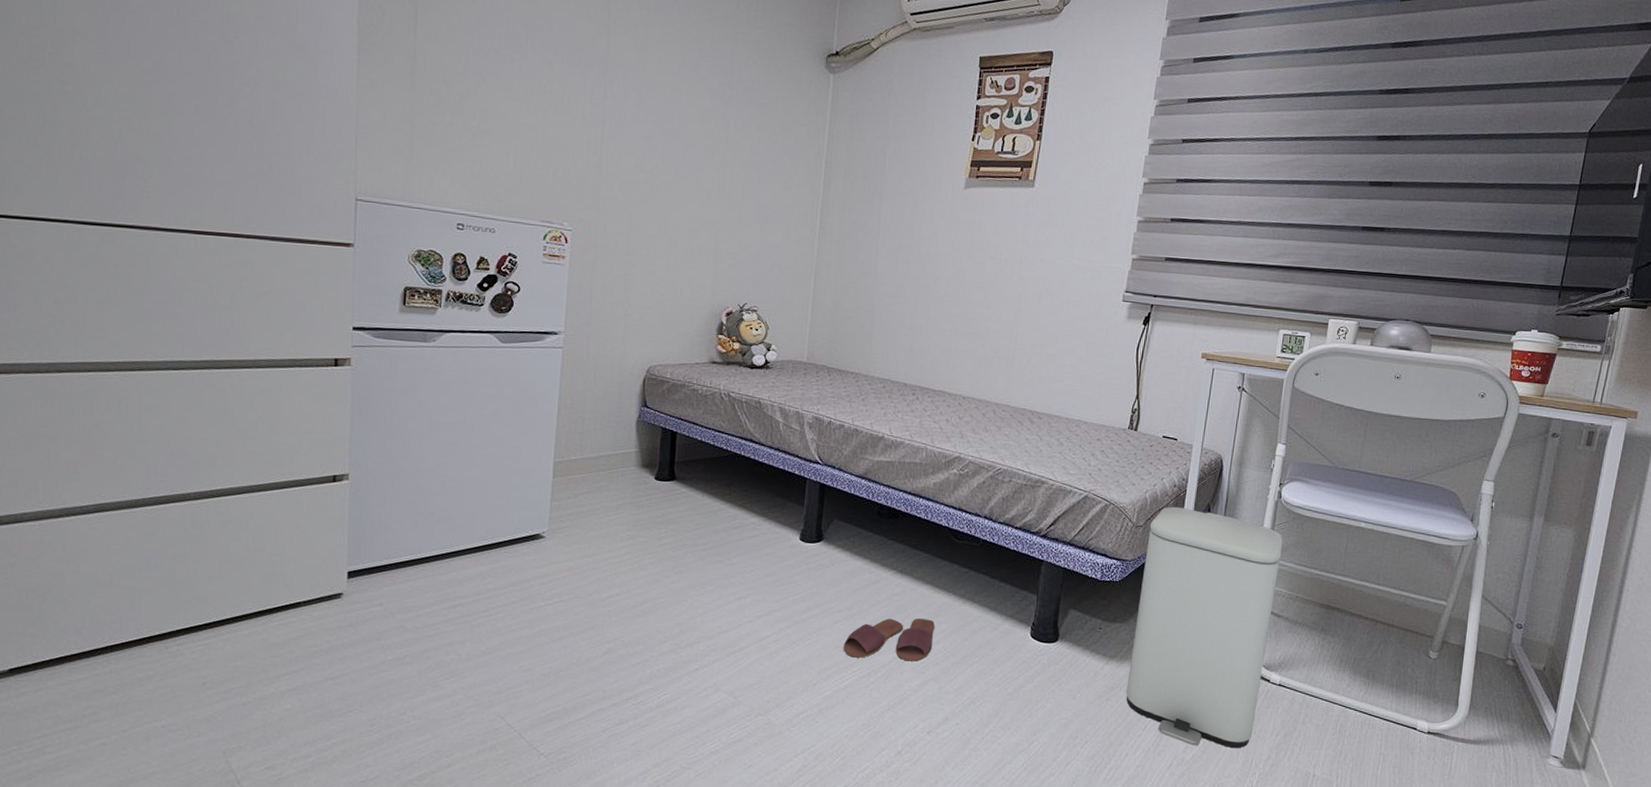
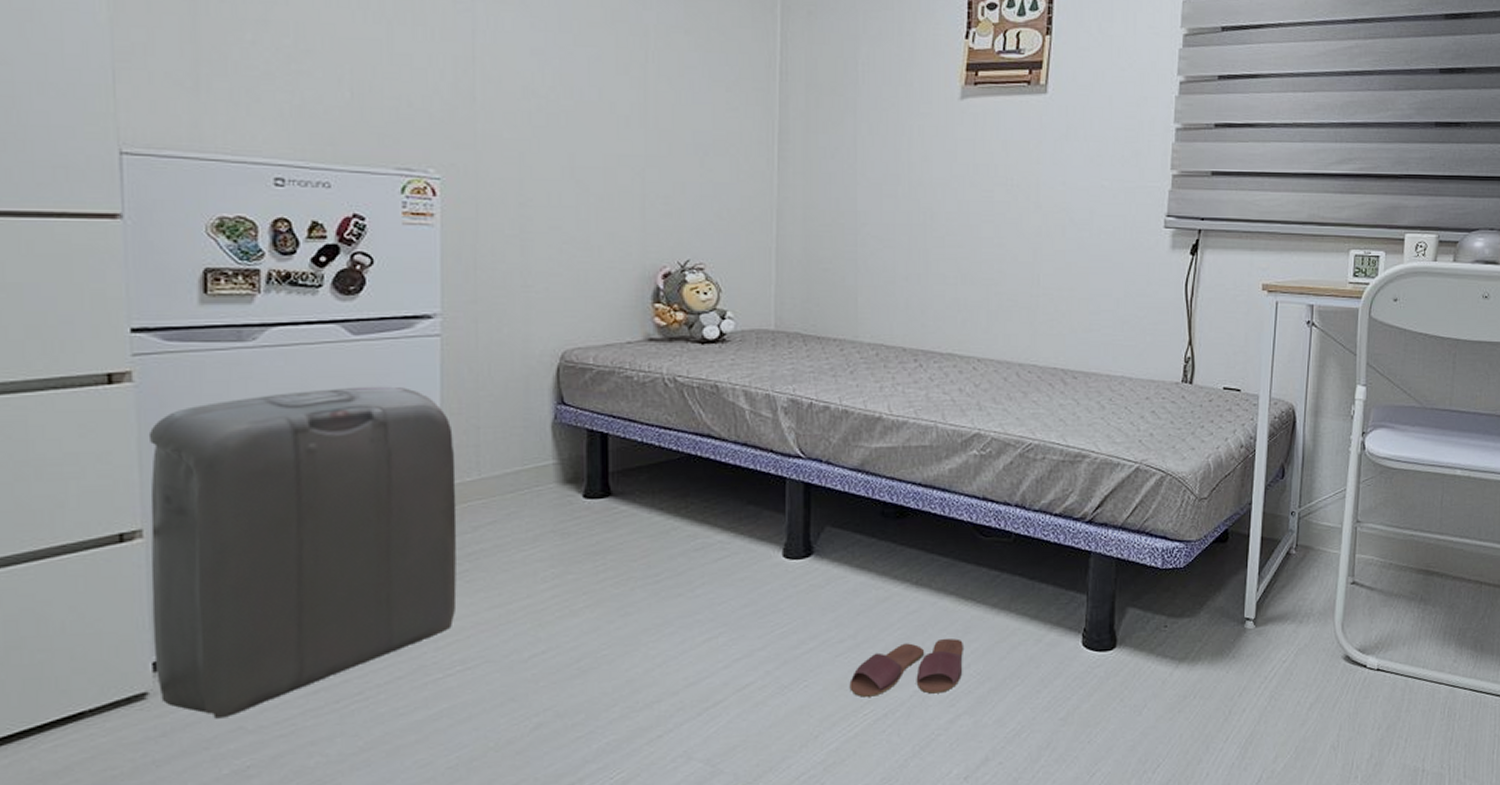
suitcase: none [349,381,566,618] -> present [148,386,457,719]
pedal bin: present [1126,506,1283,749] -> none [1202,471,1370,754]

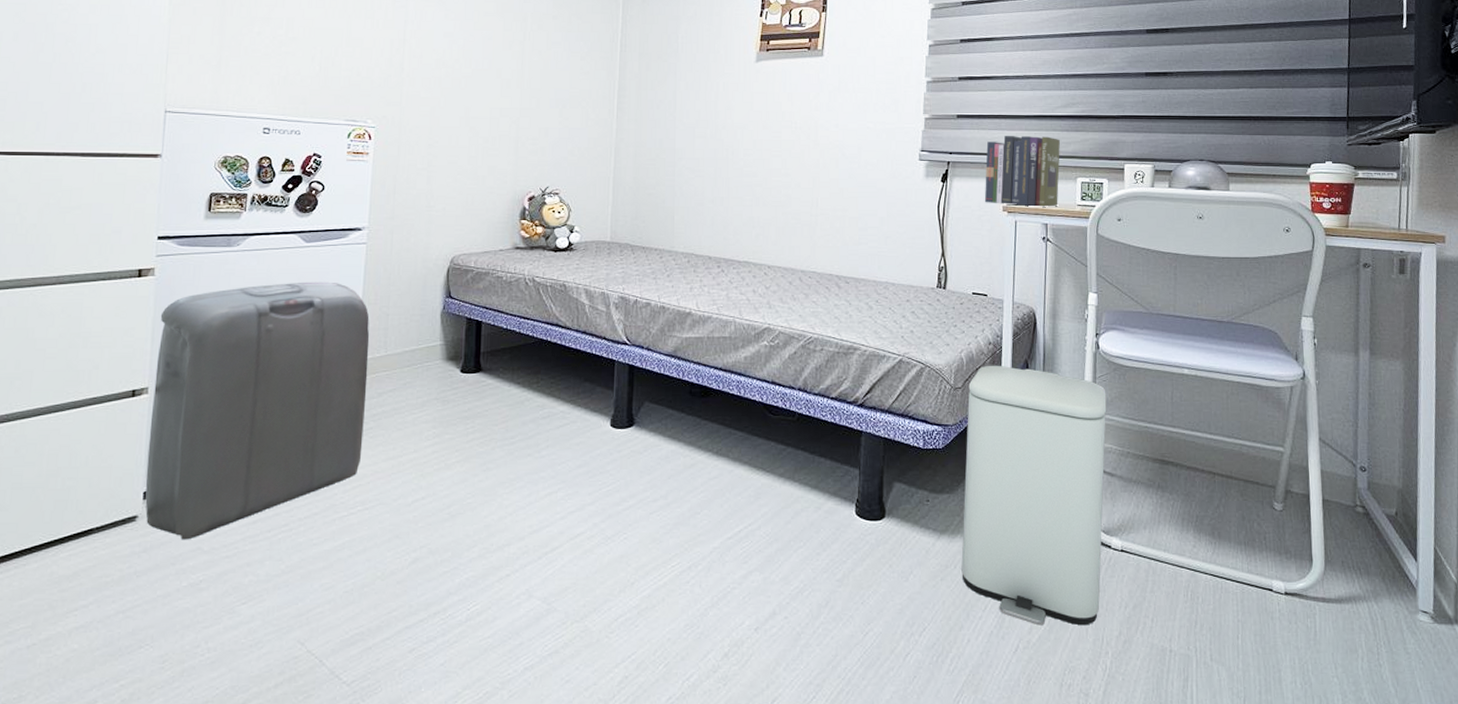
slippers: present [849,638,963,697] -> none [660,503,755,551]
pedal bin: none [1202,471,1370,754] -> present [961,365,1107,626]
books: none [1241,198,1333,285] -> present [984,136,1061,207]

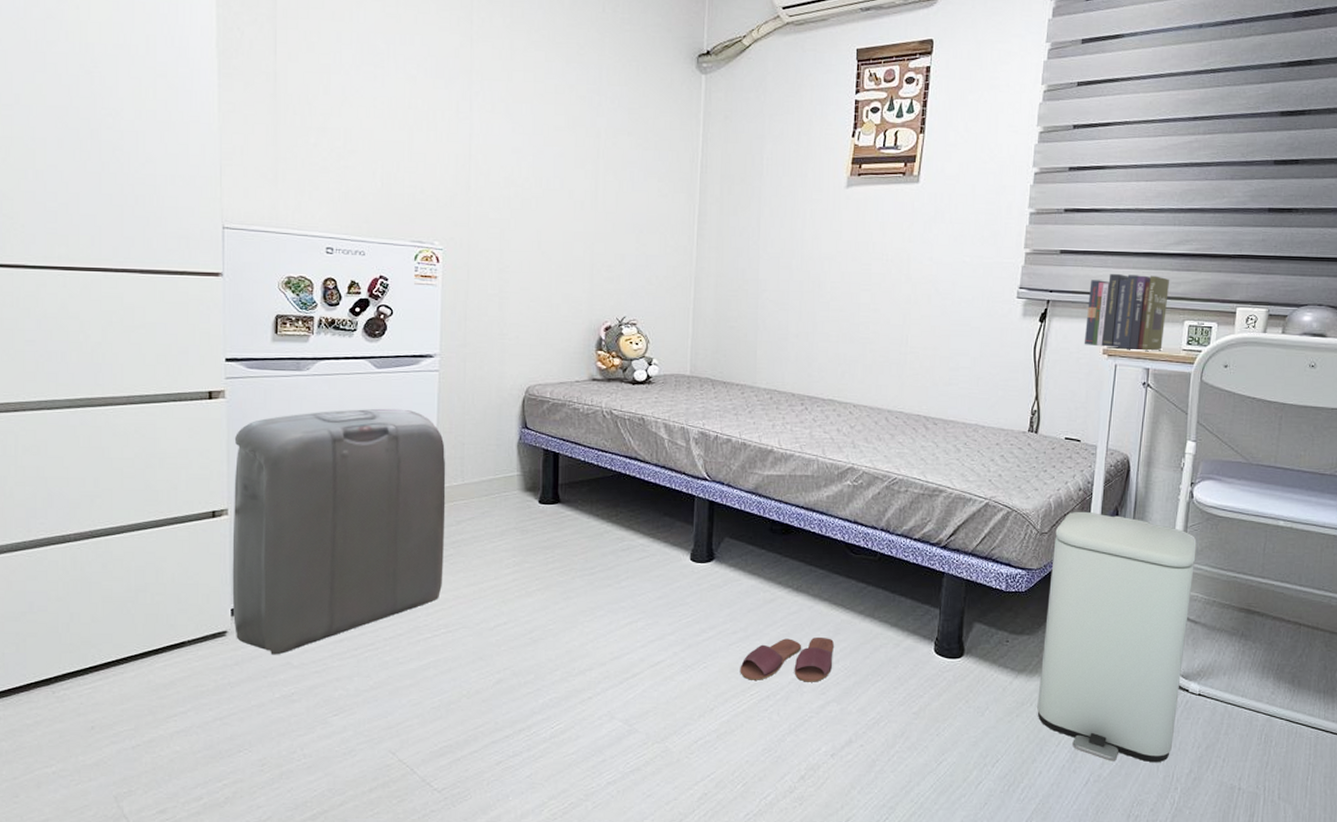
slippers: none [660,503,755,551] -> present [740,638,834,682]

